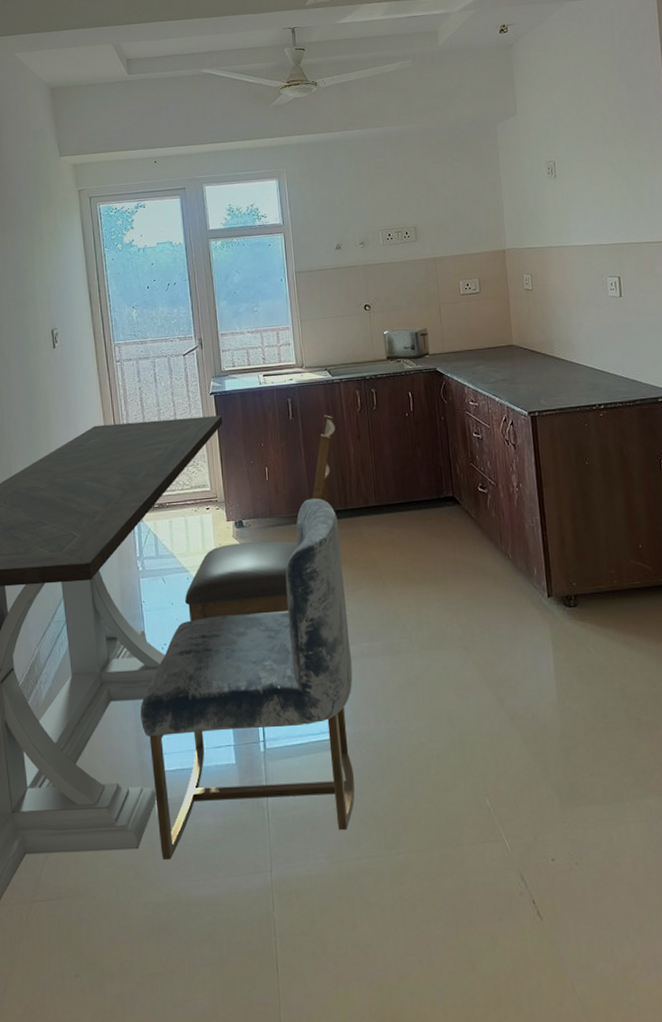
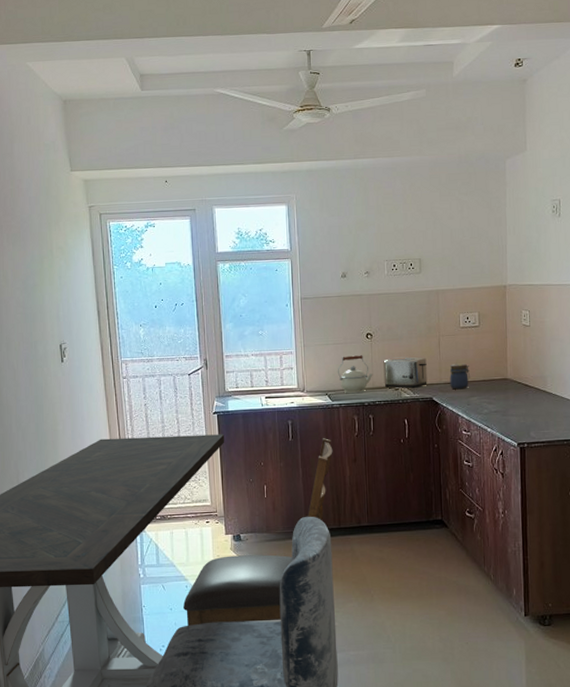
kettle: none [336,327,373,368] -> present [337,355,373,394]
jar: none [452,330,475,359] -> present [449,362,471,390]

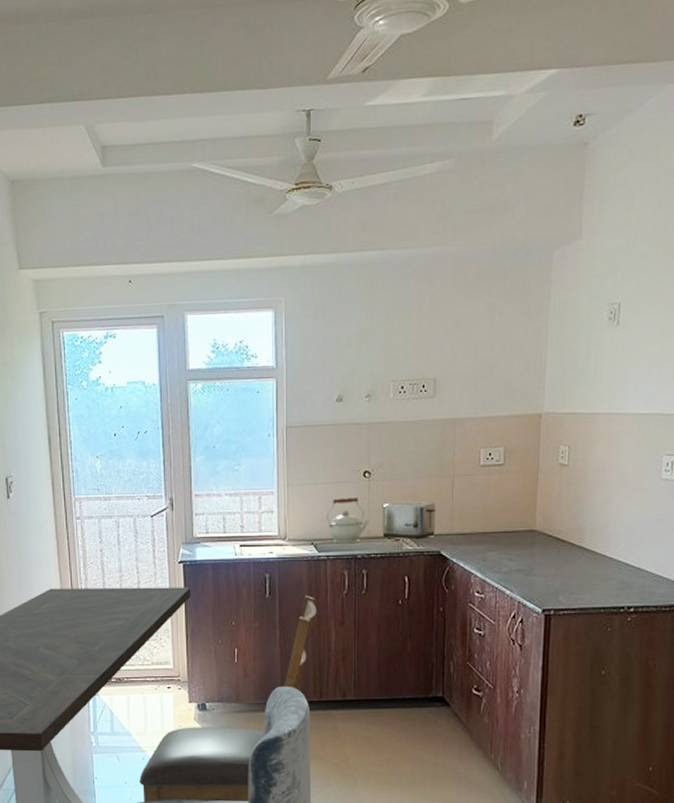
jar: present [449,362,471,390] -> none [463,509,489,542]

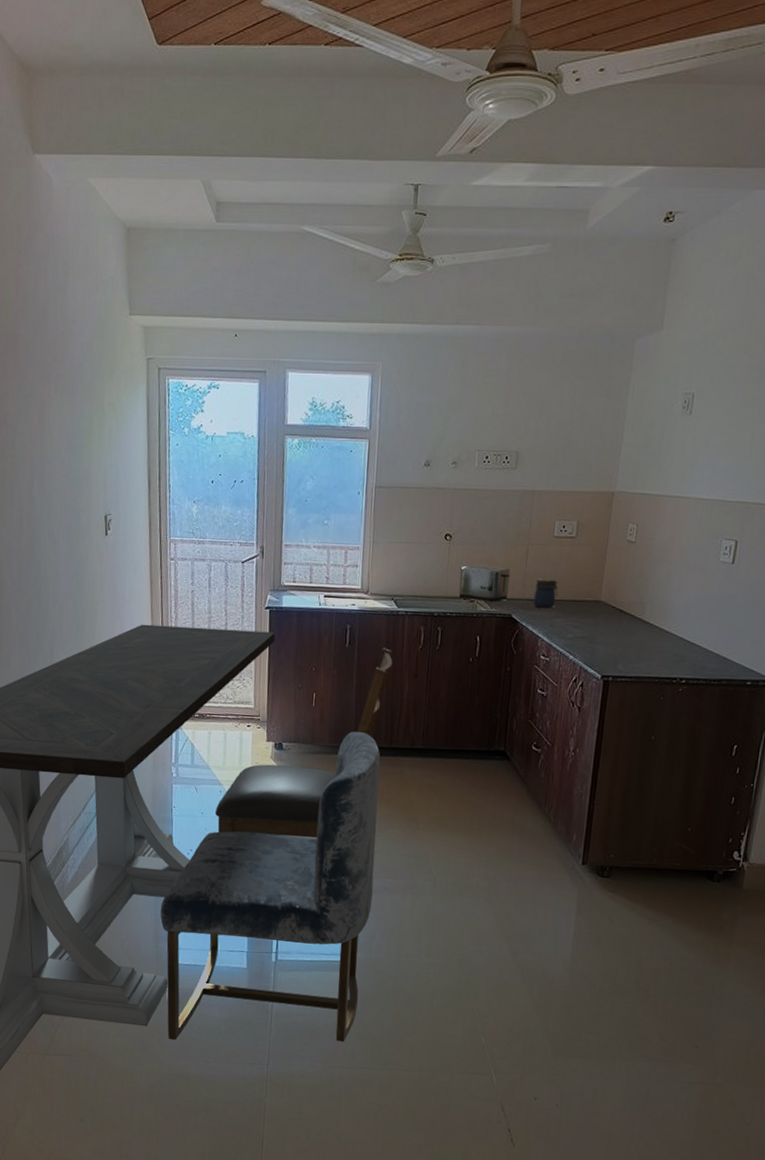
kettle: present [326,497,369,544] -> none [407,557,448,602]
jar: none [463,509,489,542] -> present [533,577,559,609]

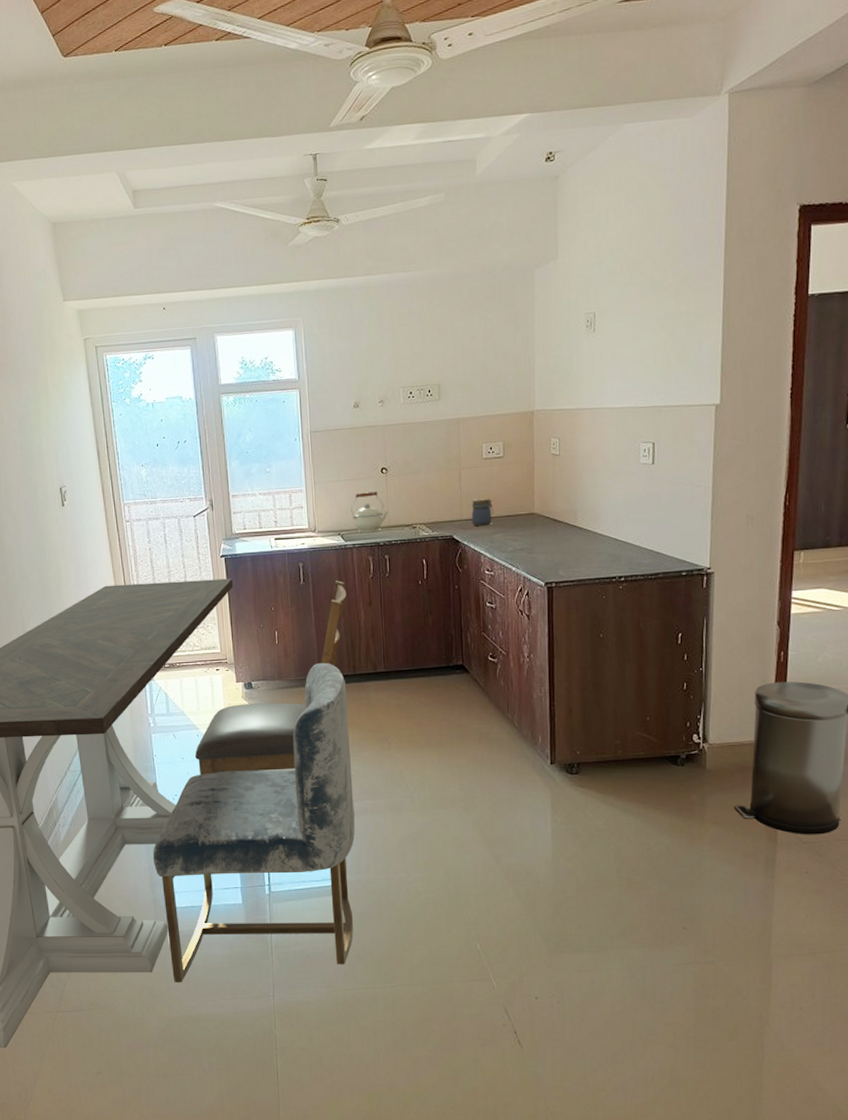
kettle: none [407,557,448,602] -> present [350,491,389,533]
toaster: present [458,564,510,603] -> none [399,492,447,527]

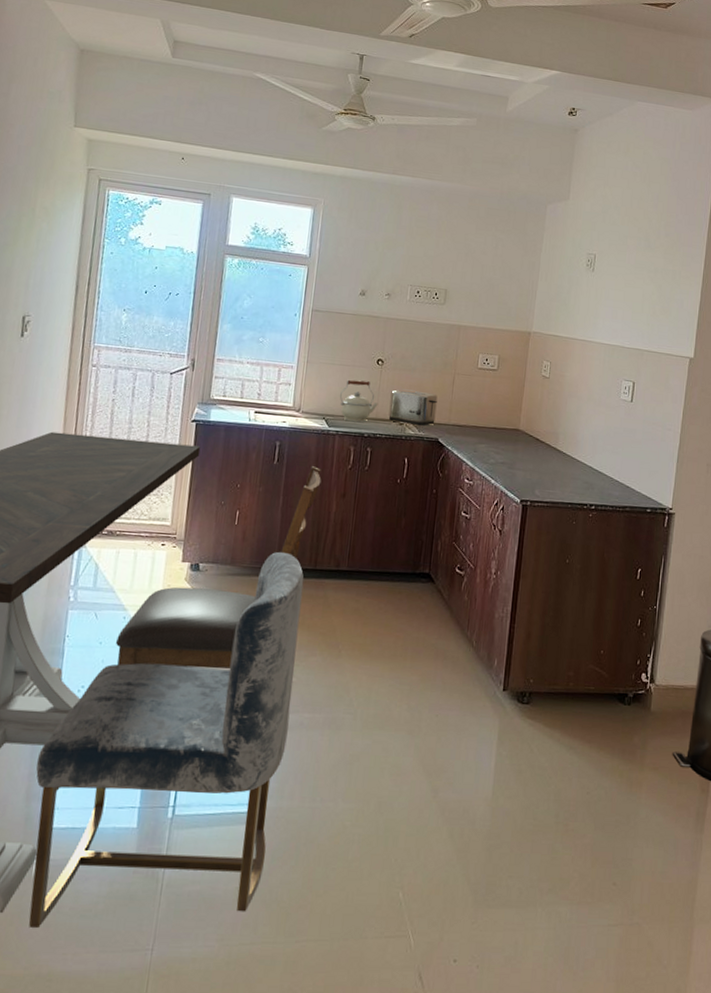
toaster: none [399,492,447,527] -> present [388,389,438,426]
jar: present [471,497,494,527] -> none [458,405,482,435]

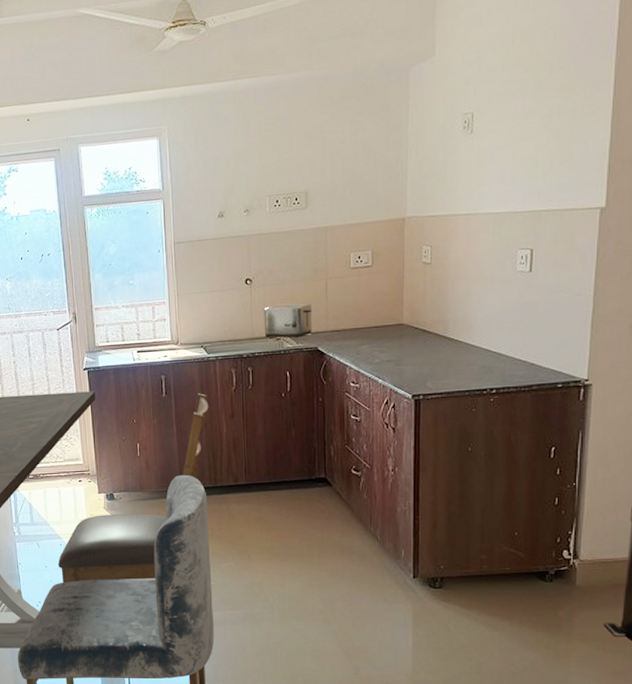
kettle: present [339,379,378,422] -> none [213,303,252,345]

